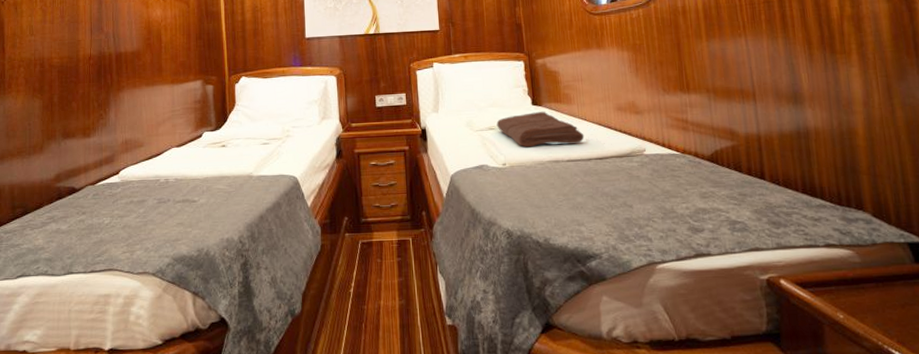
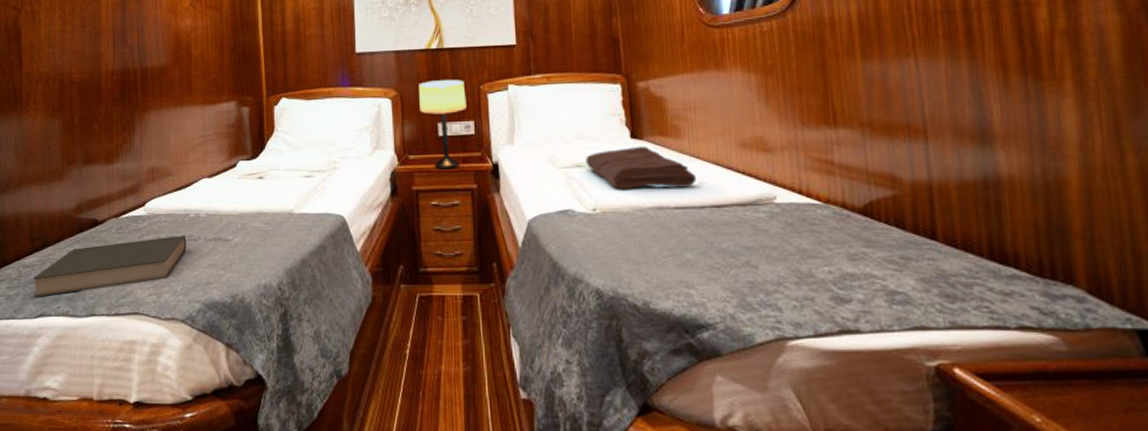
book: none [14,199,157,260] -> present [33,236,187,297]
table lamp: none [359,59,399,135] -> present [419,80,467,170]

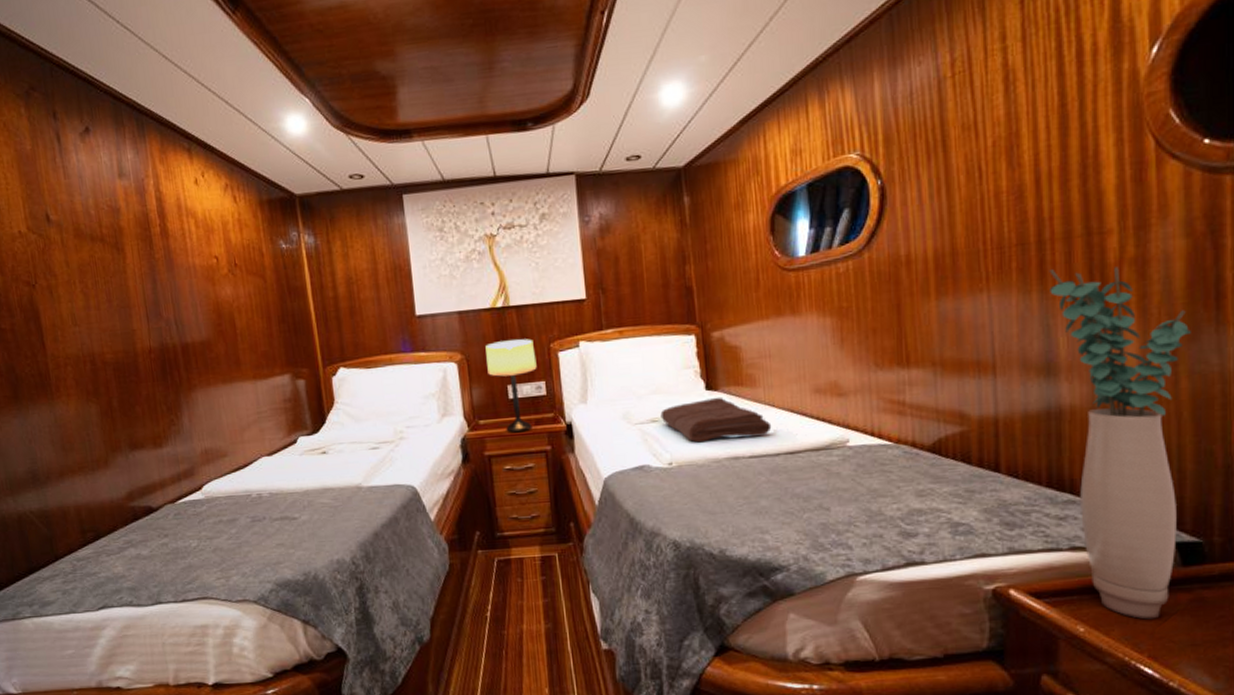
book: present [33,236,187,297] -> none [89,517,252,590]
vase: none [977,38,1138,414] -> present [1049,266,1191,620]

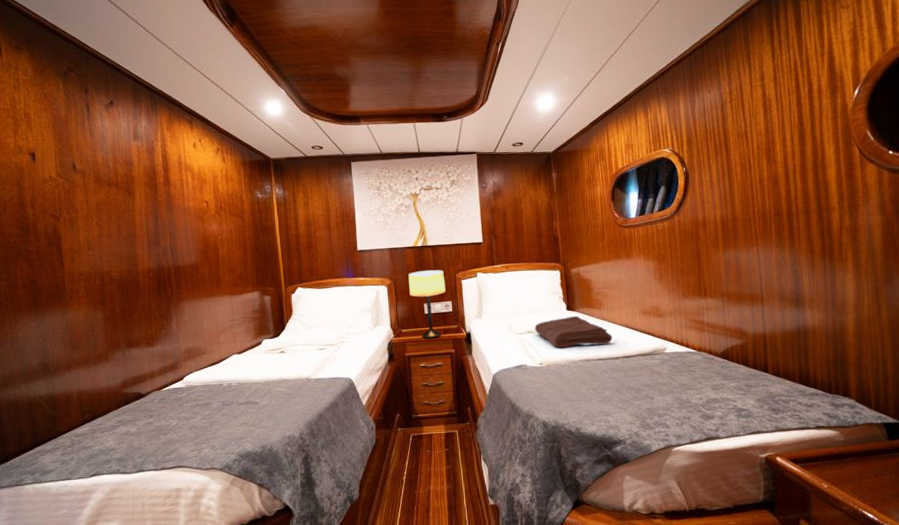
vase: present [1049,266,1191,620] -> none [796,232,887,478]

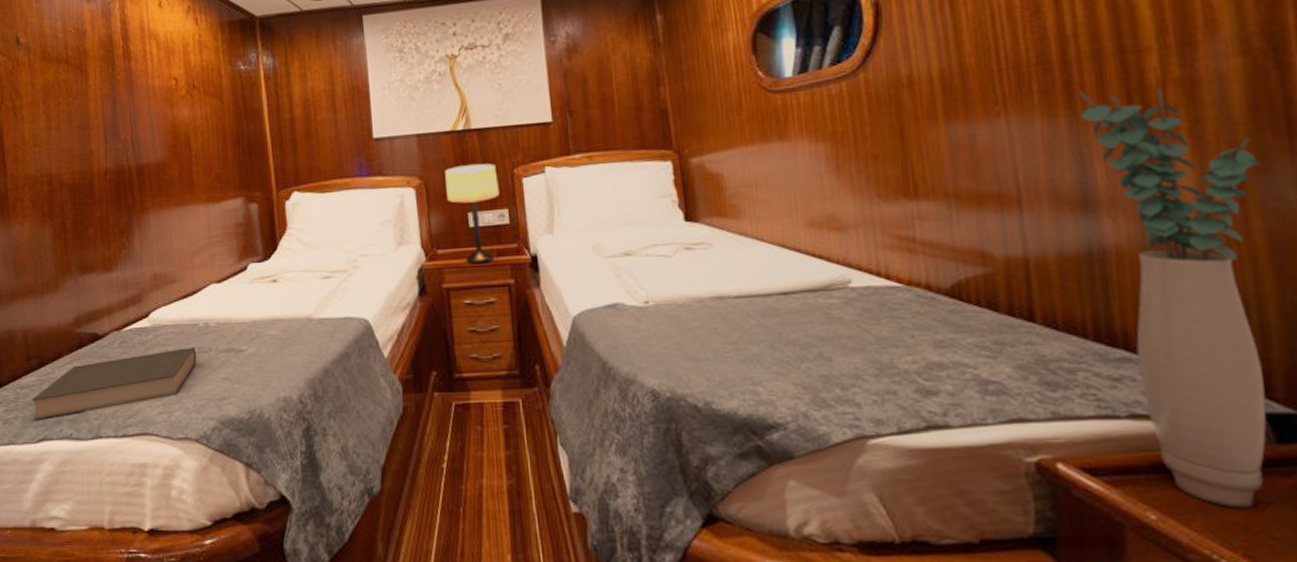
book: none [85,402,222,460] -> present [31,347,197,420]
towel: present [534,315,613,349] -> none [634,229,761,280]
vase: none [796,232,887,478] -> present [1078,88,1267,508]

